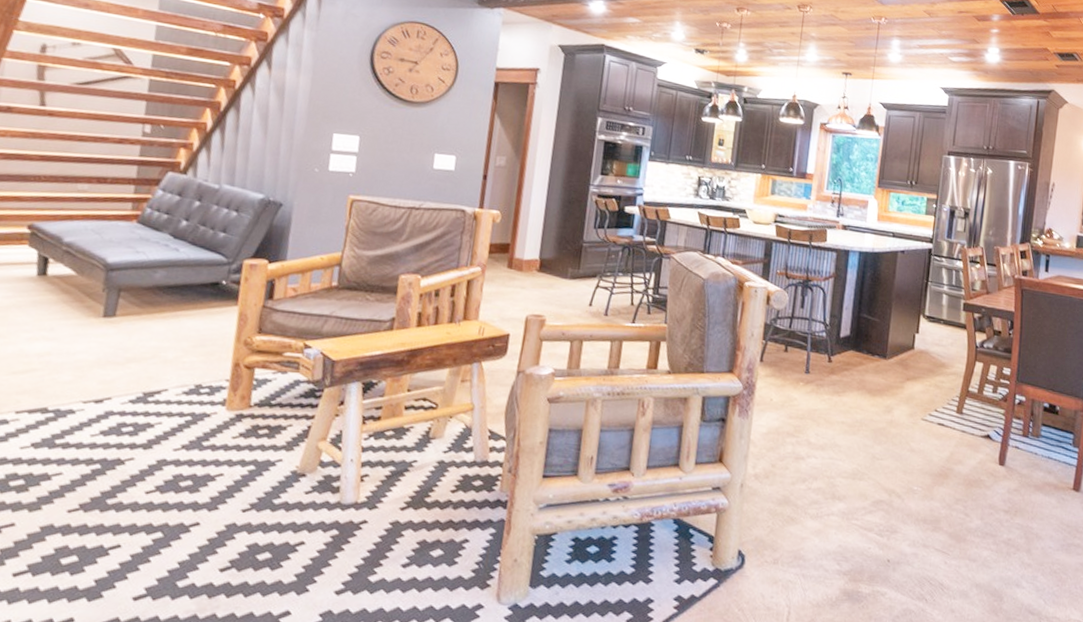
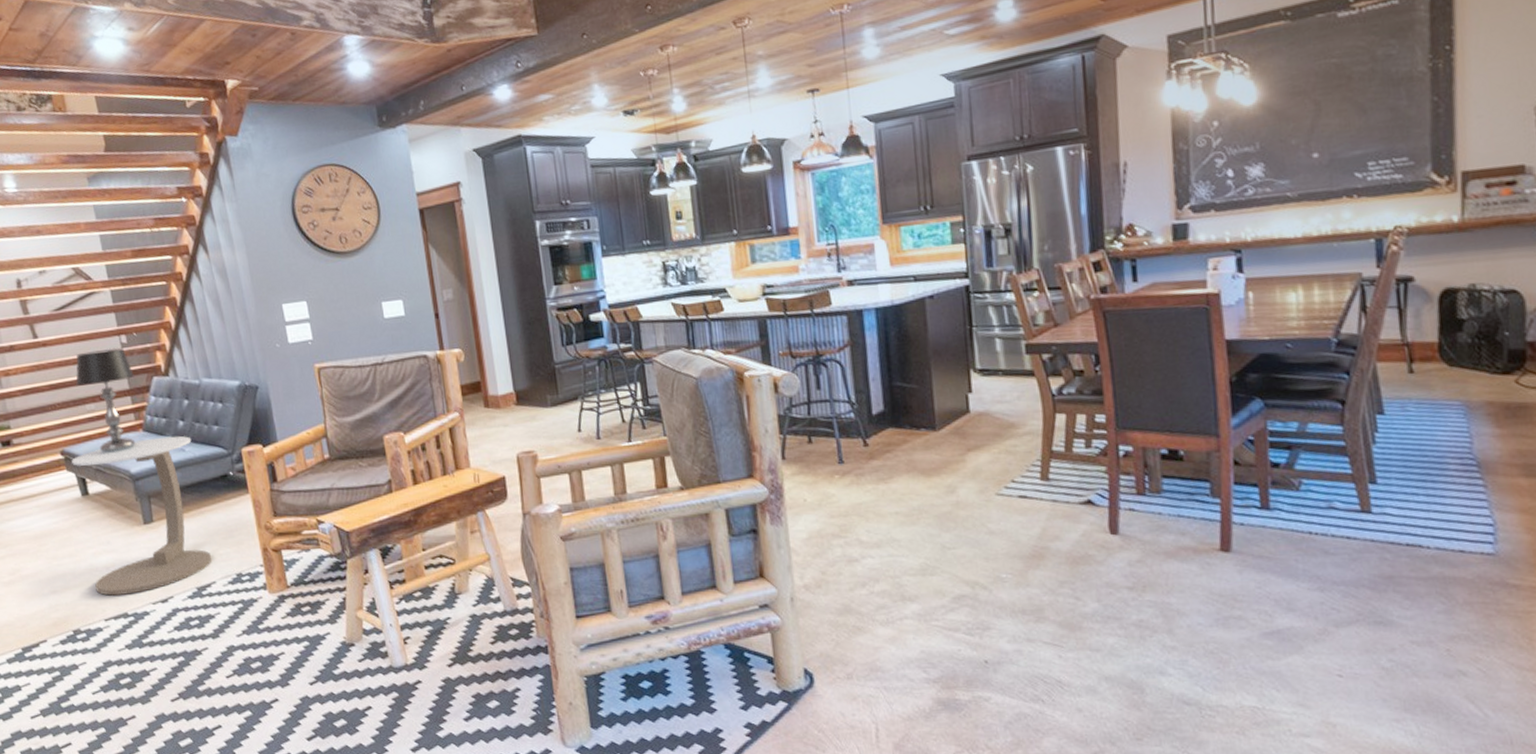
side table: none [16,230,191,389] -> present [72,435,213,596]
table lamp: none [74,131,147,238] -> present [76,347,136,453]

